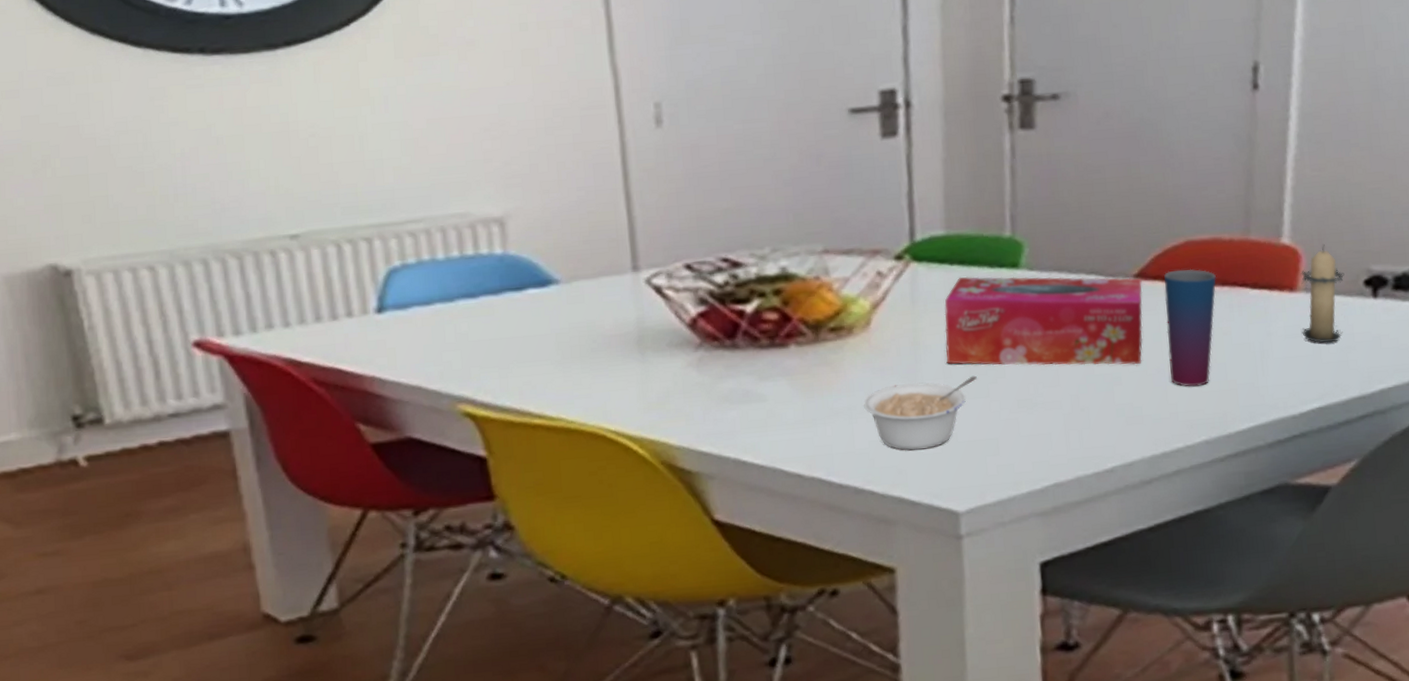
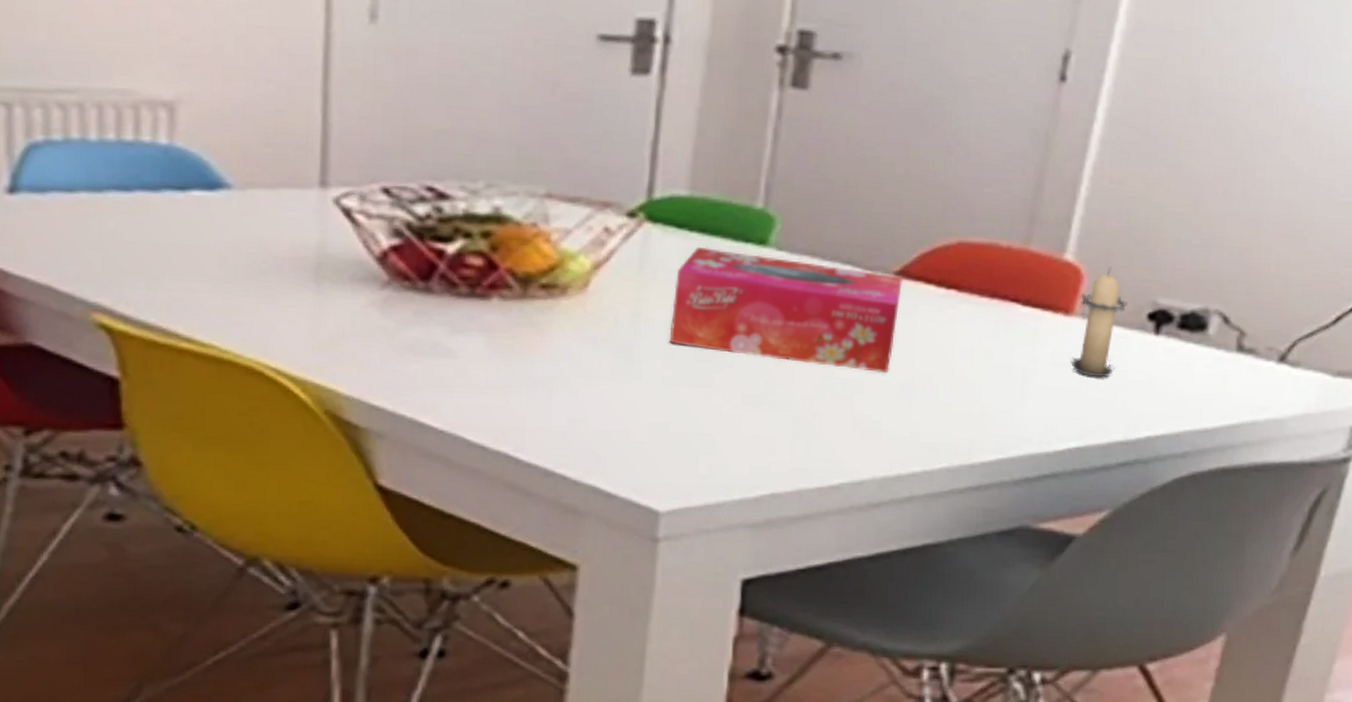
legume: present [864,375,977,451] -> none [568,359,701,436]
cup: present [1164,269,1216,387] -> none [918,273,986,407]

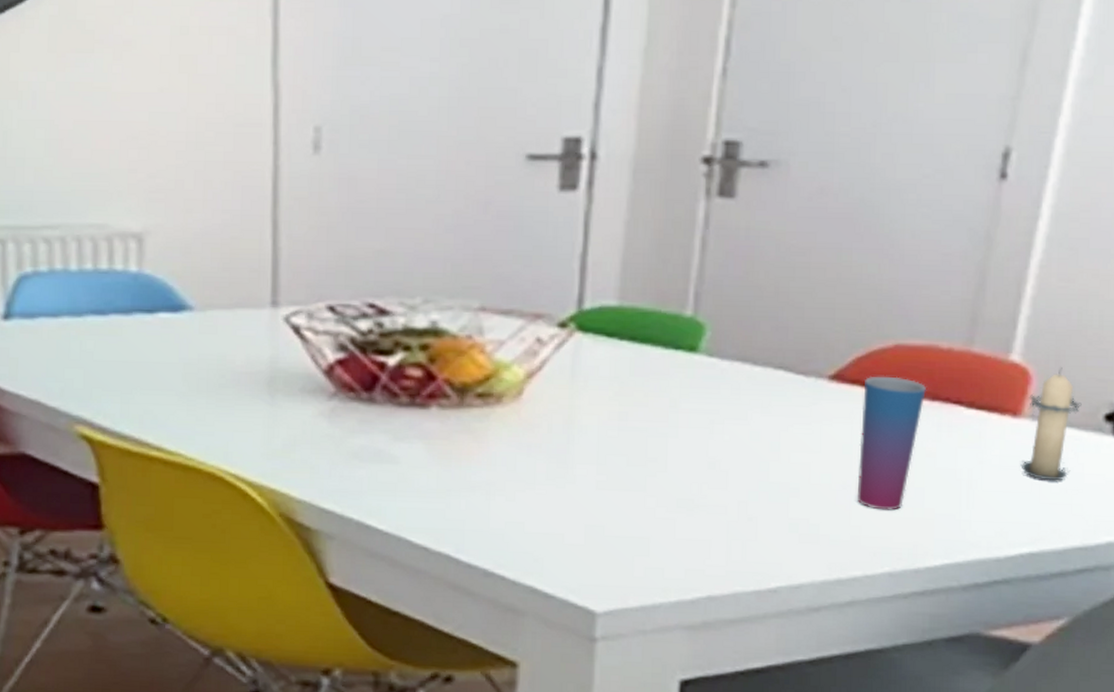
tissue box: present [669,246,904,372] -> none [602,354,839,476]
cup: none [918,273,986,407] -> present [857,376,926,511]

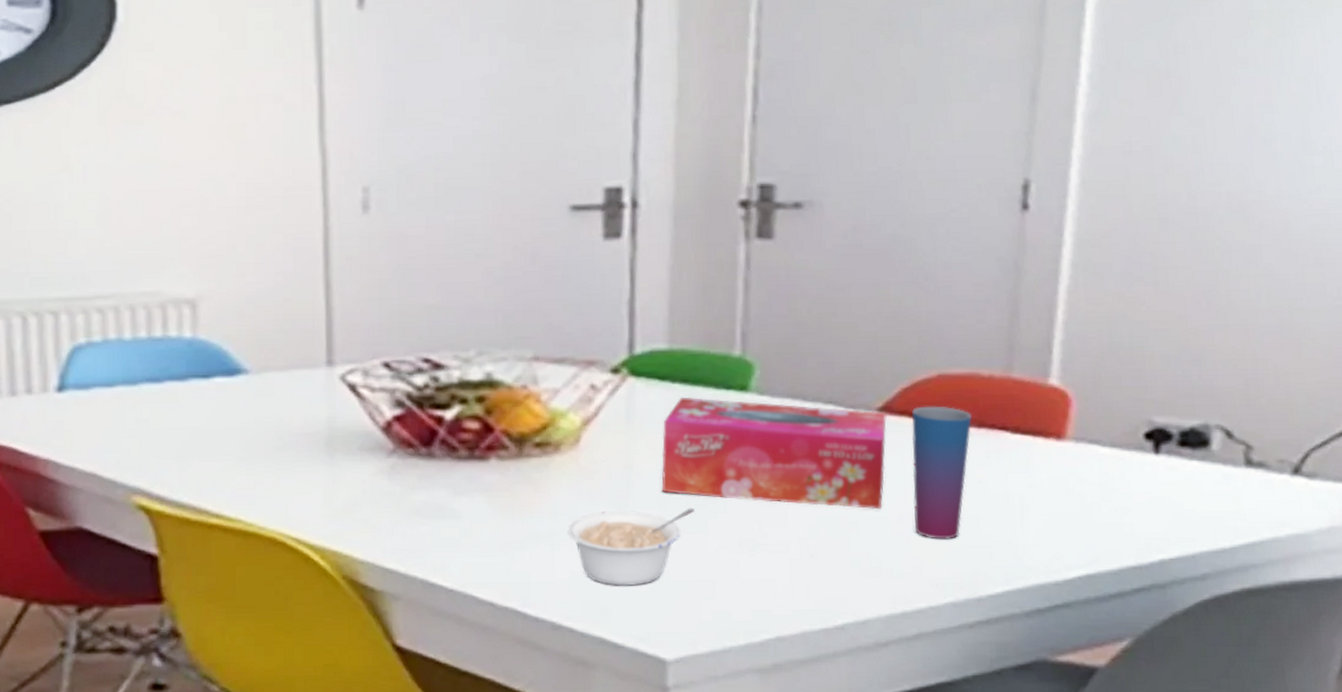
legume: none [505,464,634,539] -> present [567,508,695,586]
tissue box: none [602,354,839,476] -> present [661,396,887,509]
candle: present [1020,366,1082,481] -> none [1069,388,1122,502]

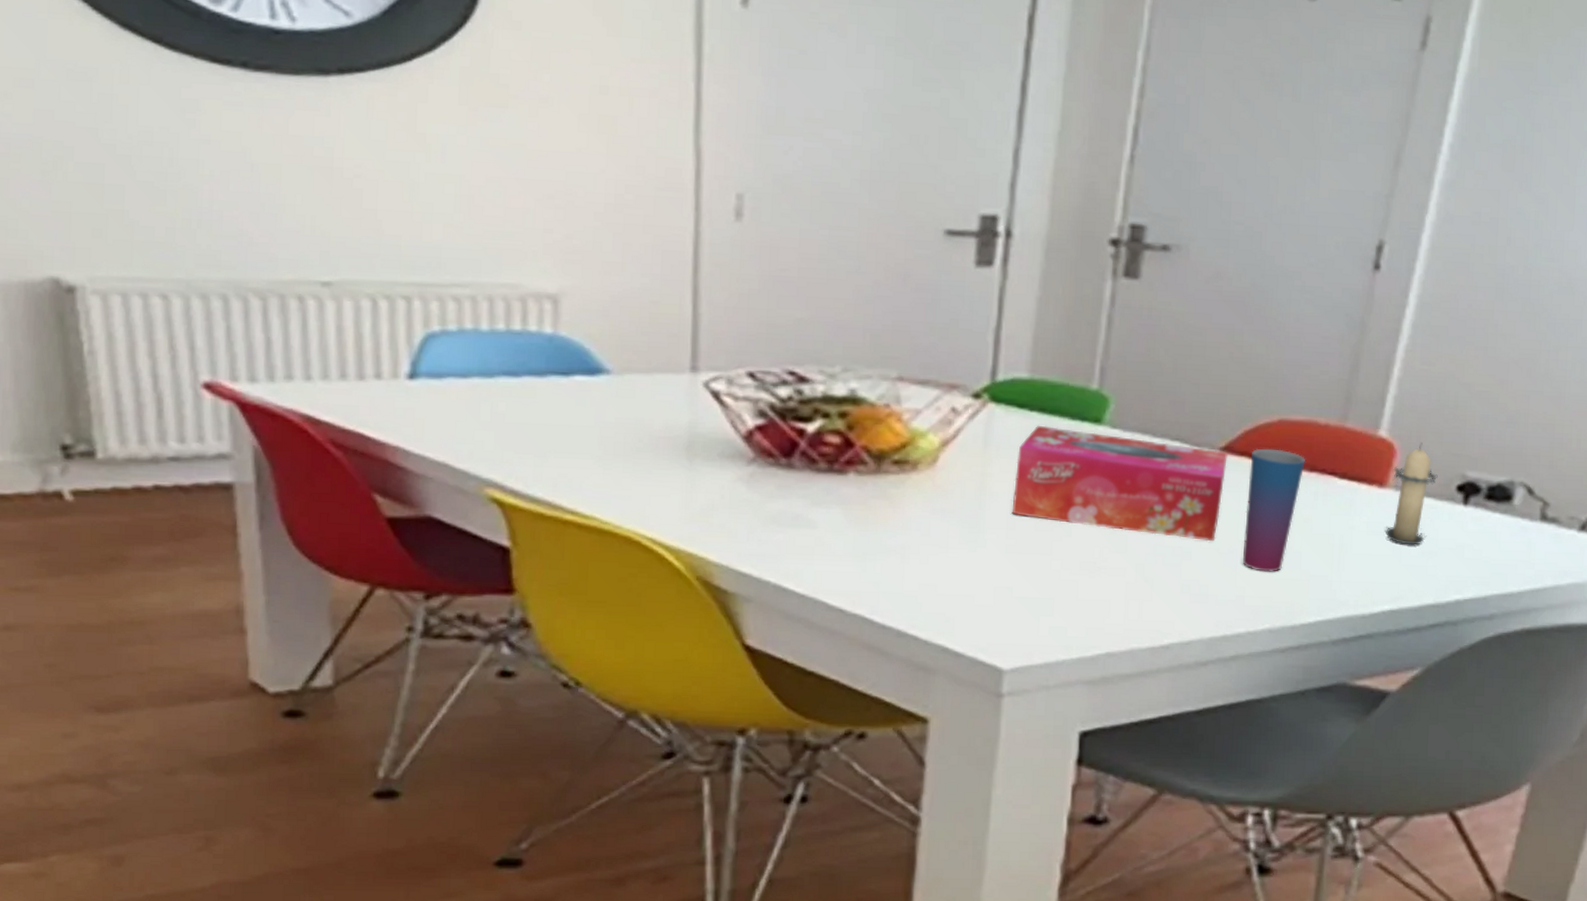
legume: present [567,508,695,586] -> none [919,529,1041,600]
candle: none [1069,388,1122,502] -> present [1385,441,1438,545]

